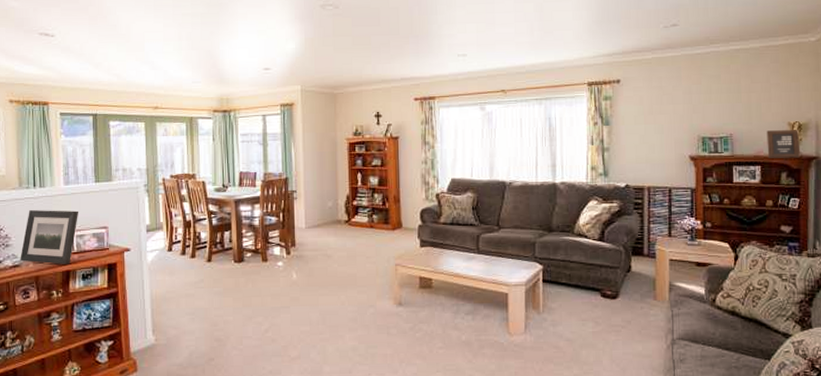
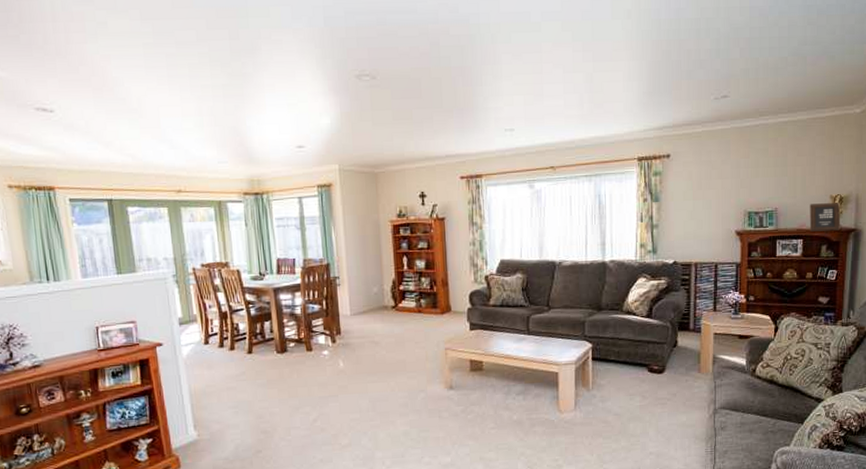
picture frame: present [20,209,79,265] -> none [39,305,102,363]

